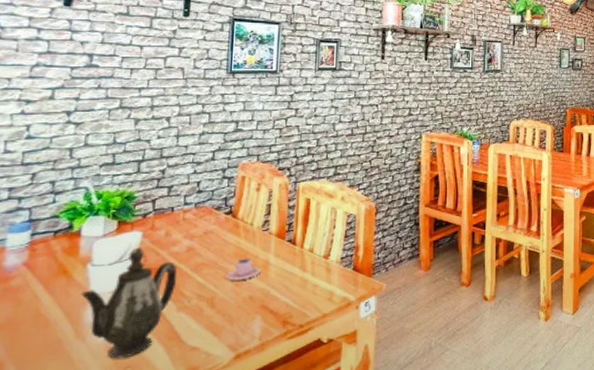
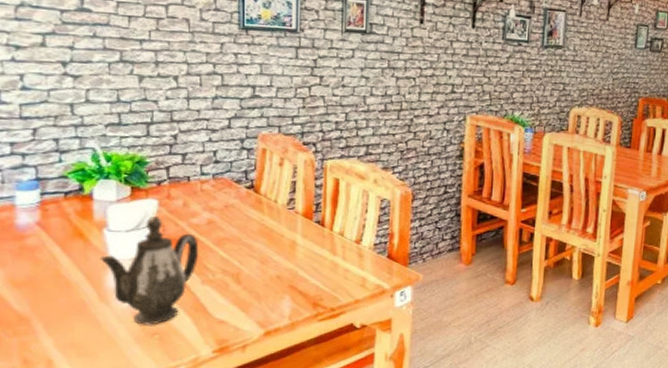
teacup: present [226,258,261,281] -> none [251,236,288,259]

